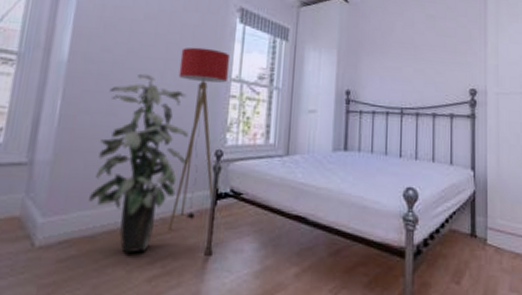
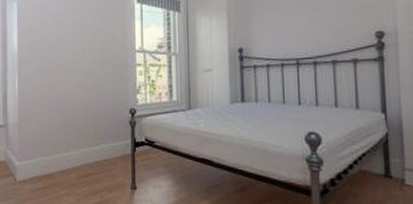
indoor plant: present [89,73,188,254] -> none [45,54,109,187]
floor lamp: present [168,47,231,231] -> none [94,28,133,171]

